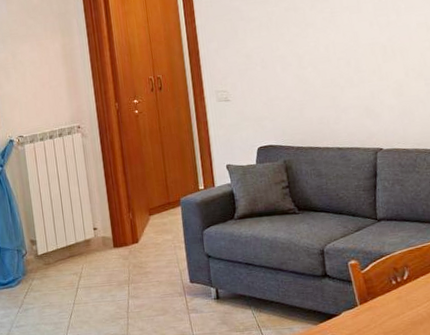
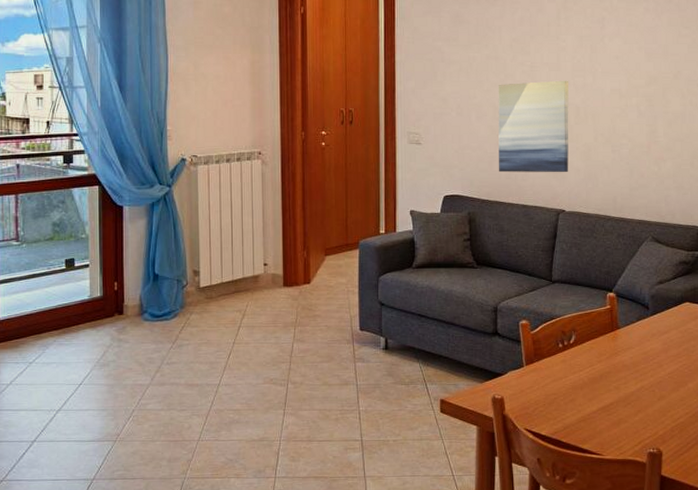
wall art: none [299,21,382,119] -> present [498,80,569,173]

